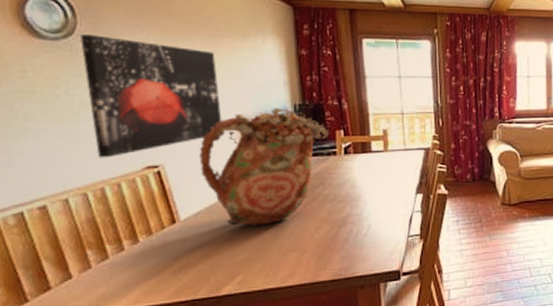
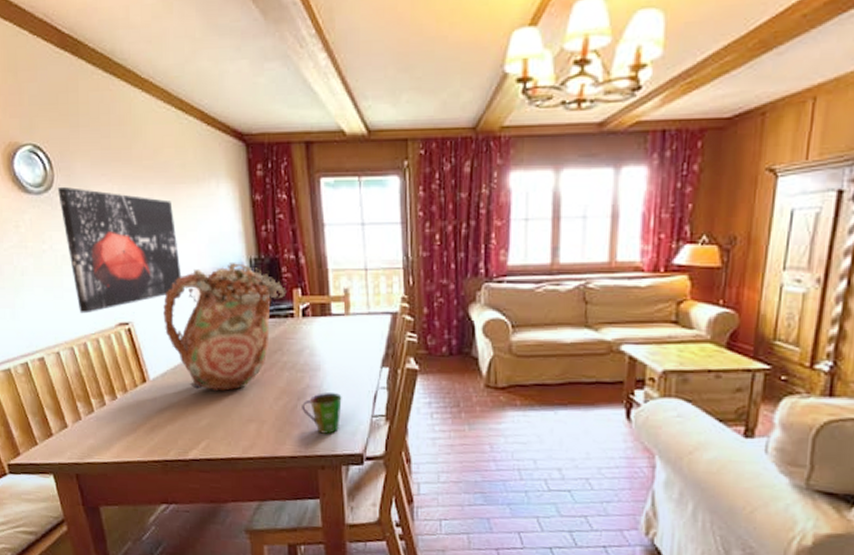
cup: none [343,219,381,256] -> present [302,393,342,434]

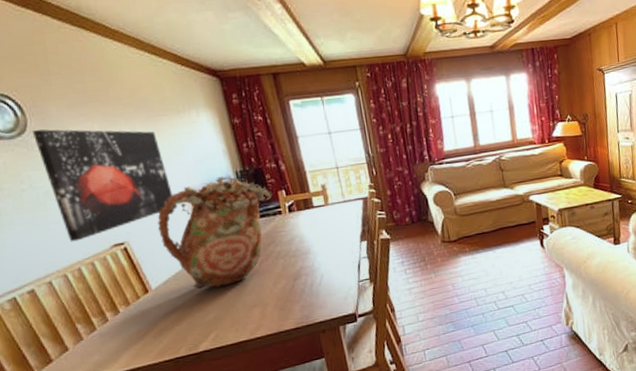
cup: present [302,393,342,434] -> none [298,269,333,304]

